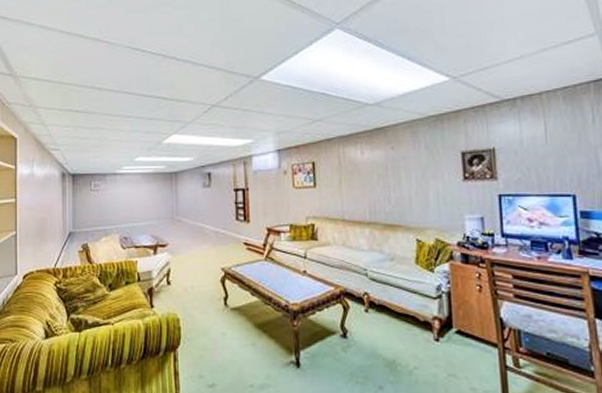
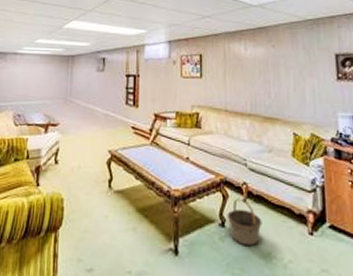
basket: none [348,309,386,356] -> present [227,198,262,247]

